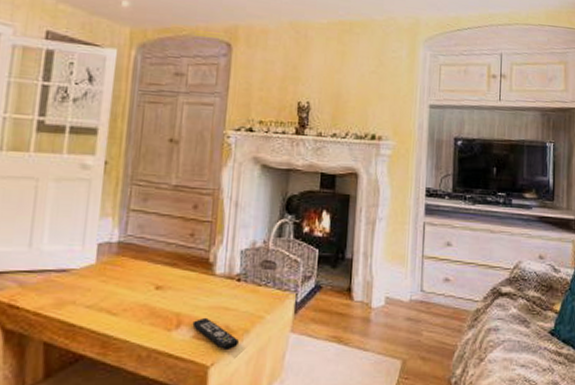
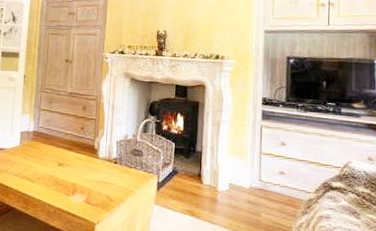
remote control: present [192,317,239,351] -> none [83,188,116,214]

